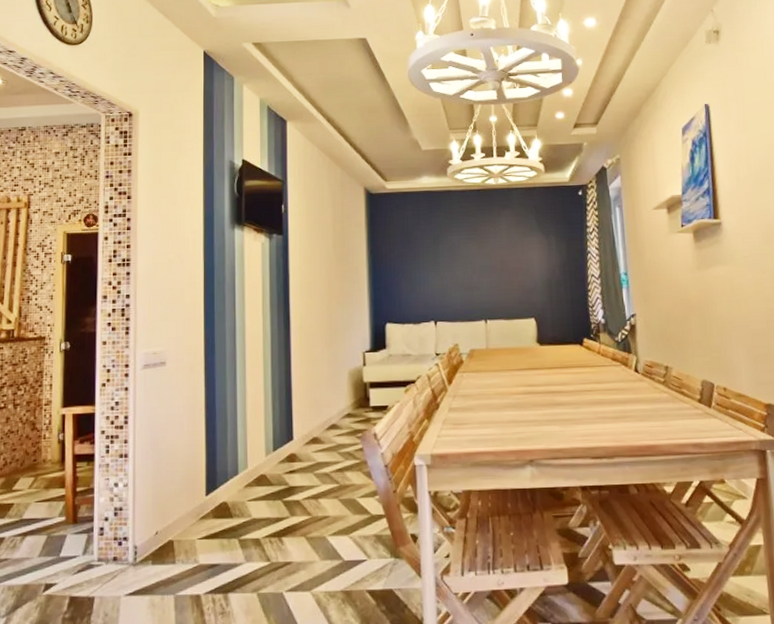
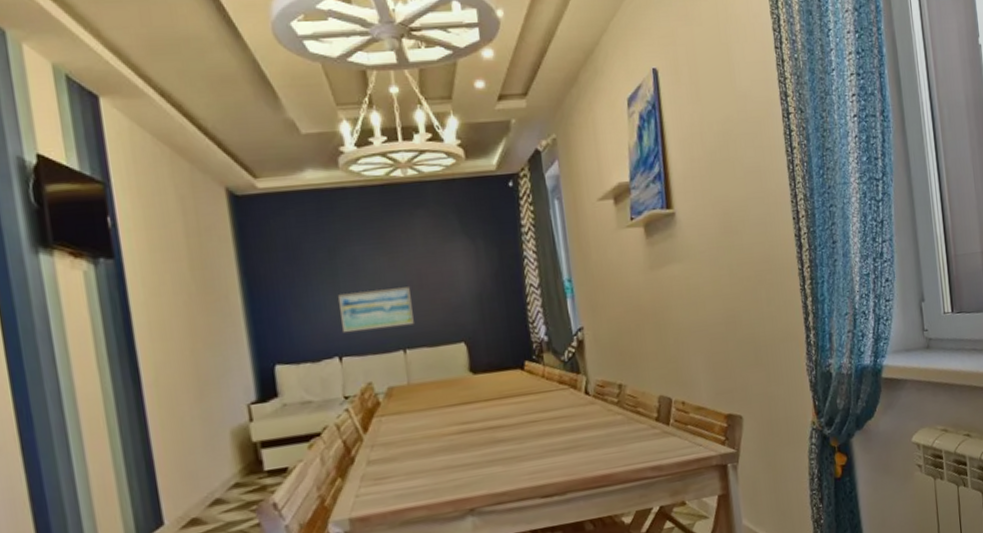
wall art: none [437,270,495,303] -> present [337,287,414,334]

